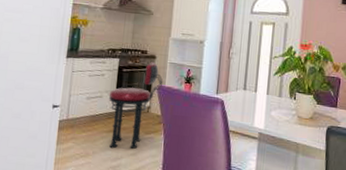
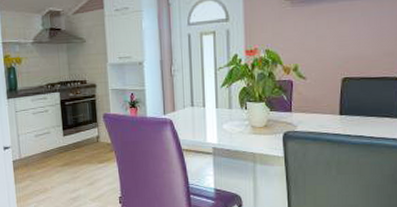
stool: present [108,62,163,149] -> none [56,91,107,181]

